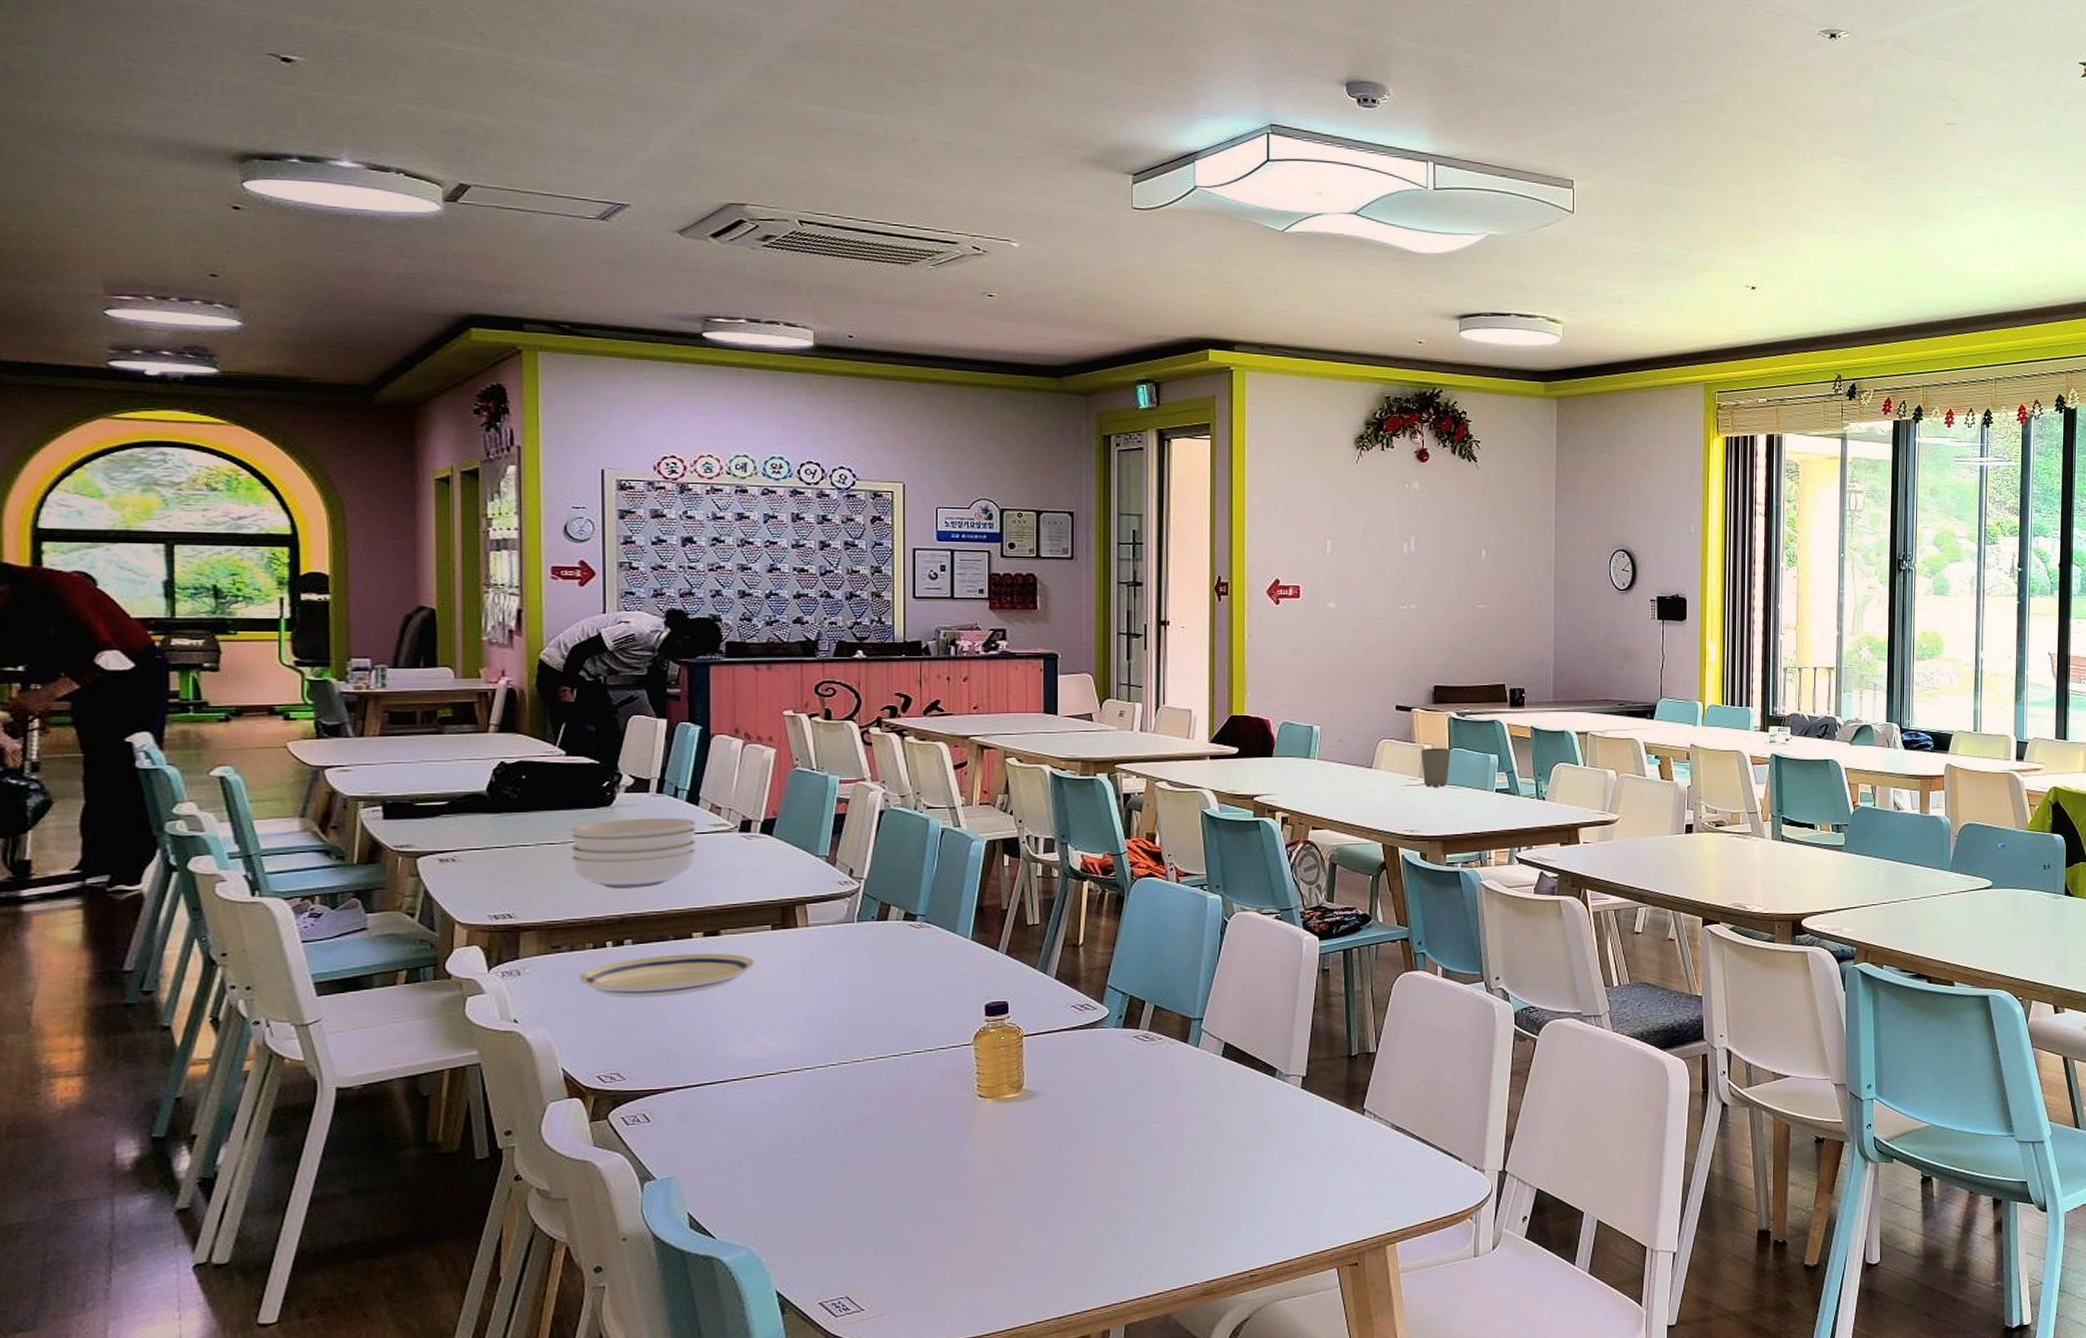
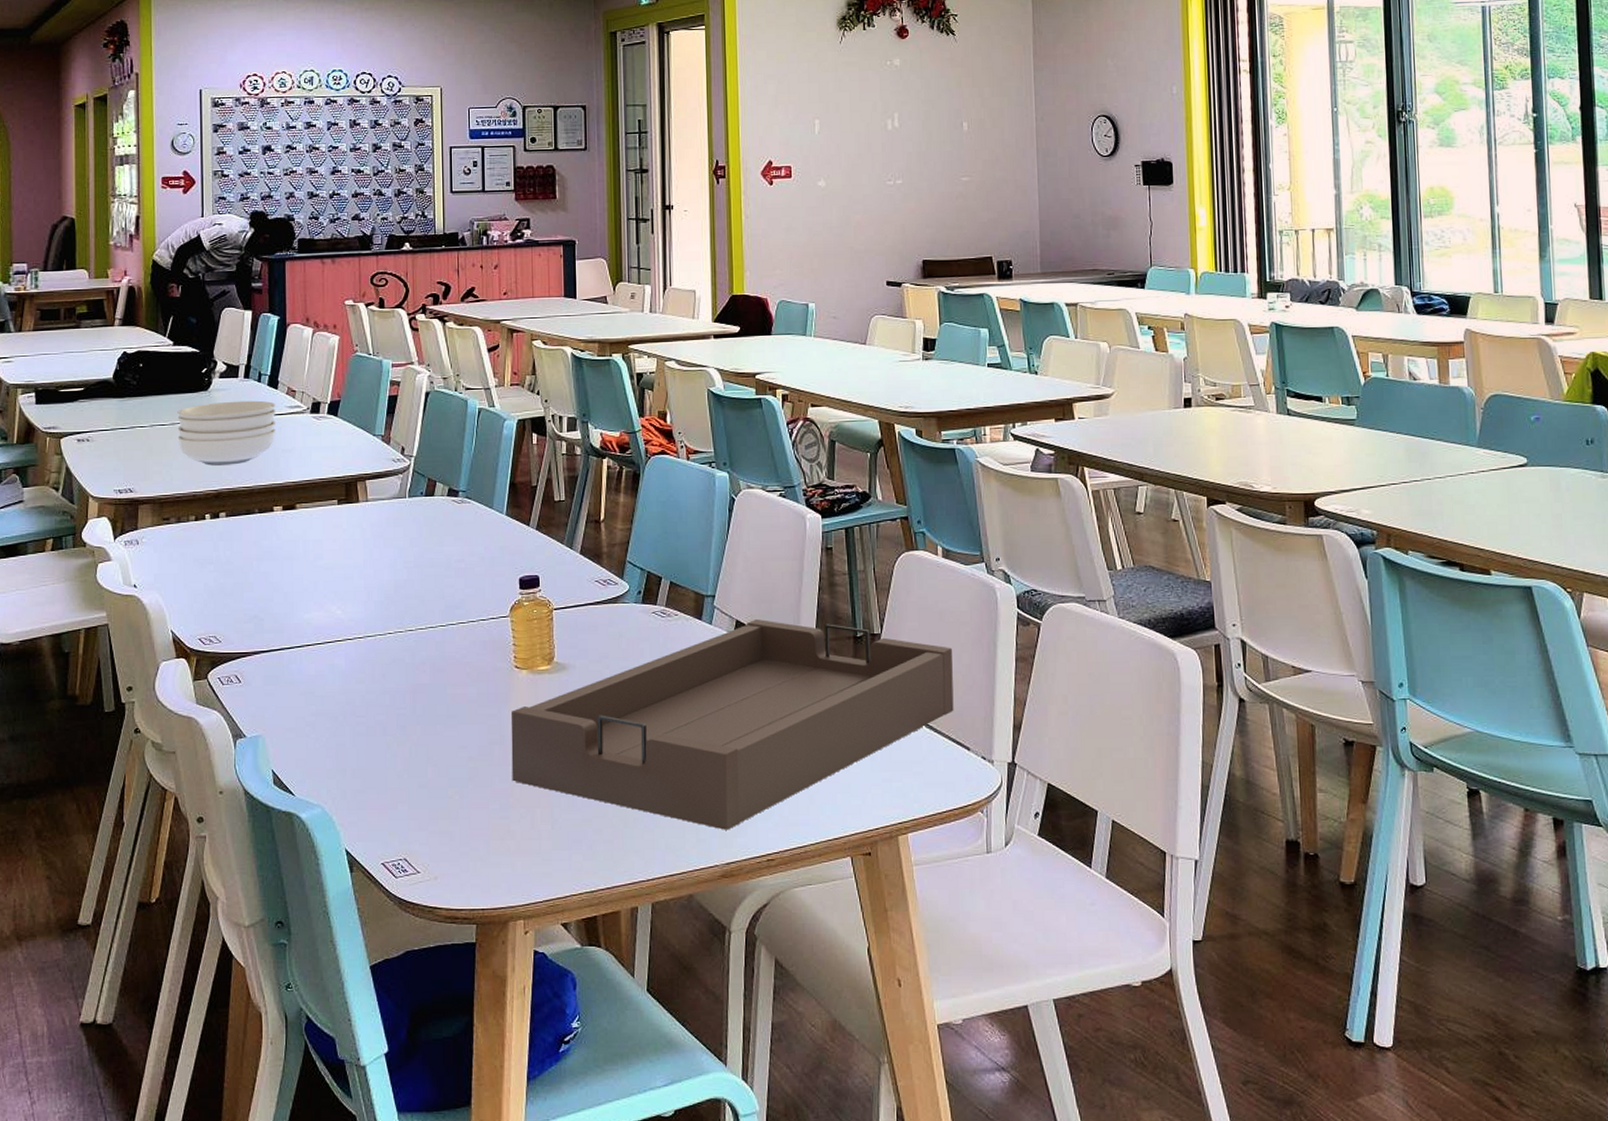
plate: present [580,953,755,998] -> none [185,526,324,567]
tray: none [972,1041,1448,1249] -> present [510,619,954,830]
cup: present [1420,748,1451,787] -> none [912,323,942,363]

